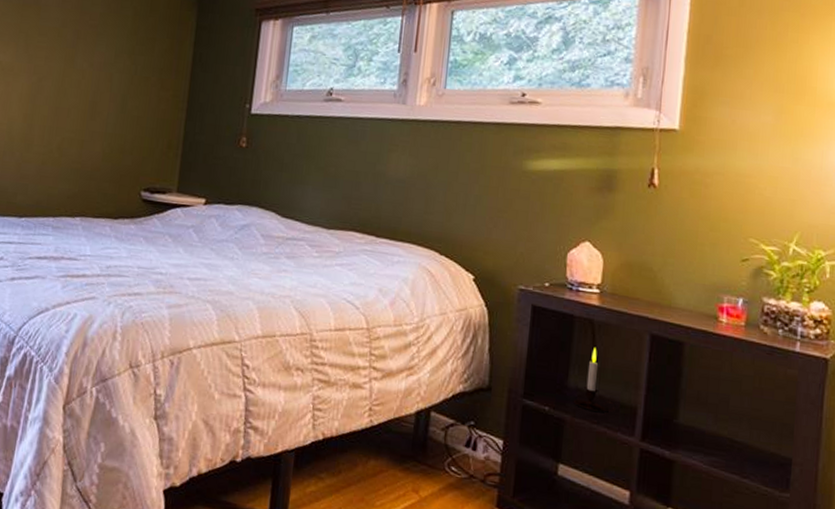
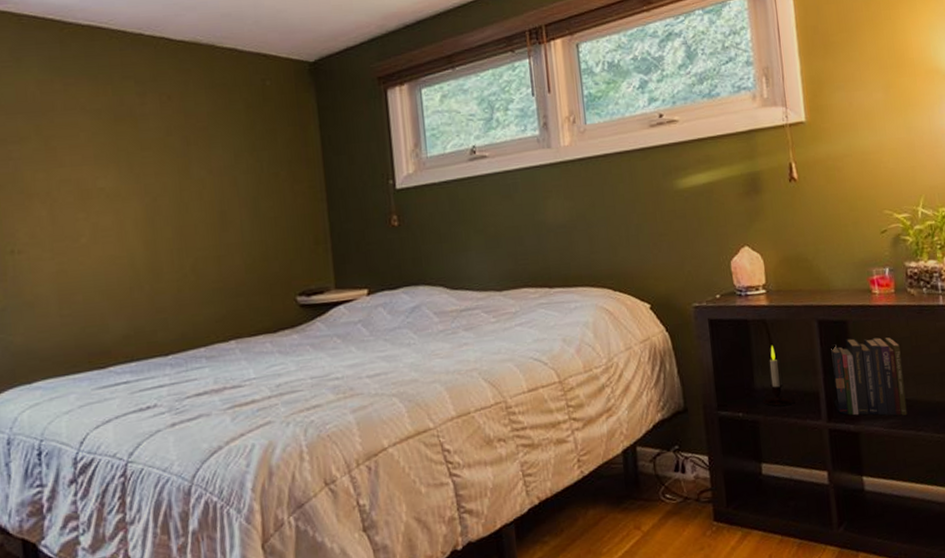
books: none [651,360,739,457] -> present [831,337,908,416]

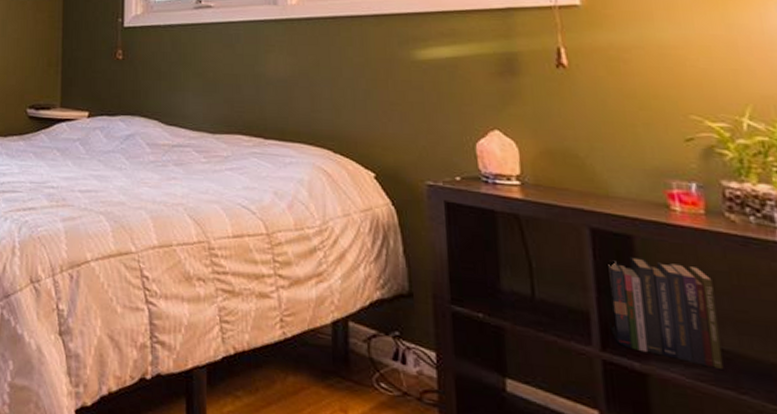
candle: present [762,346,801,407] -> none [510,246,563,319]

